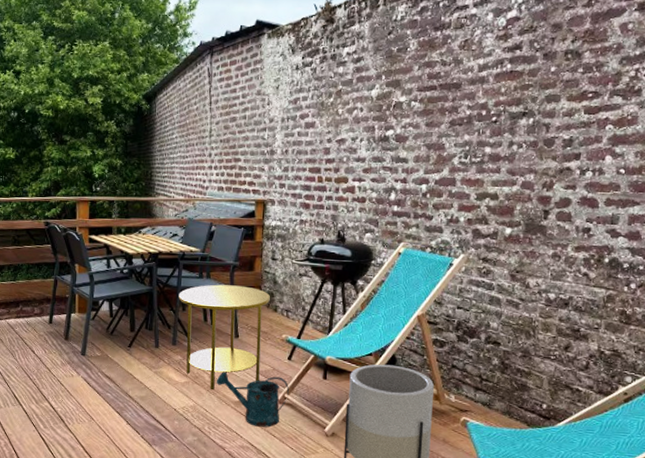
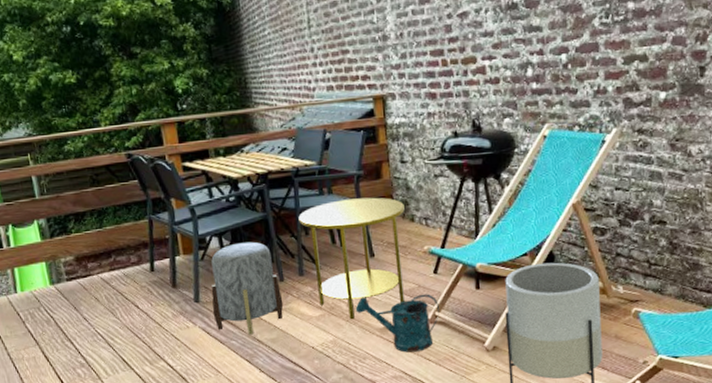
stool: none [95,309,156,390] -> present [211,241,284,335]

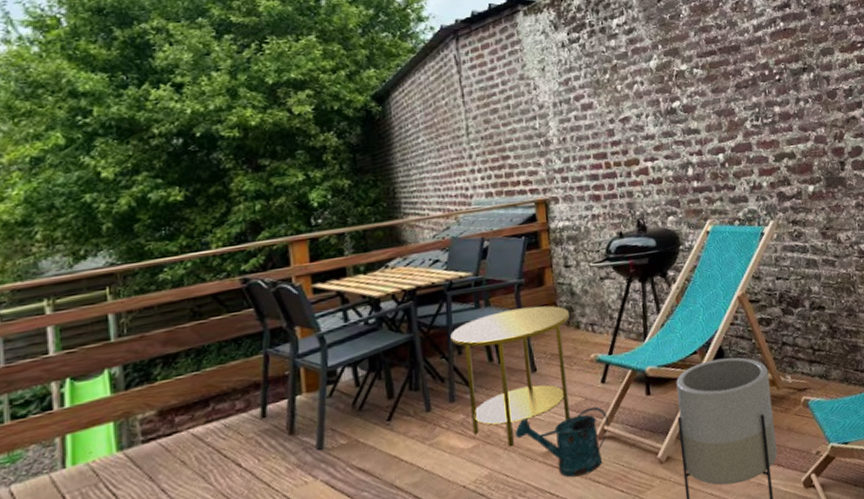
stool: present [211,241,284,335] -> none [339,368,430,482]

